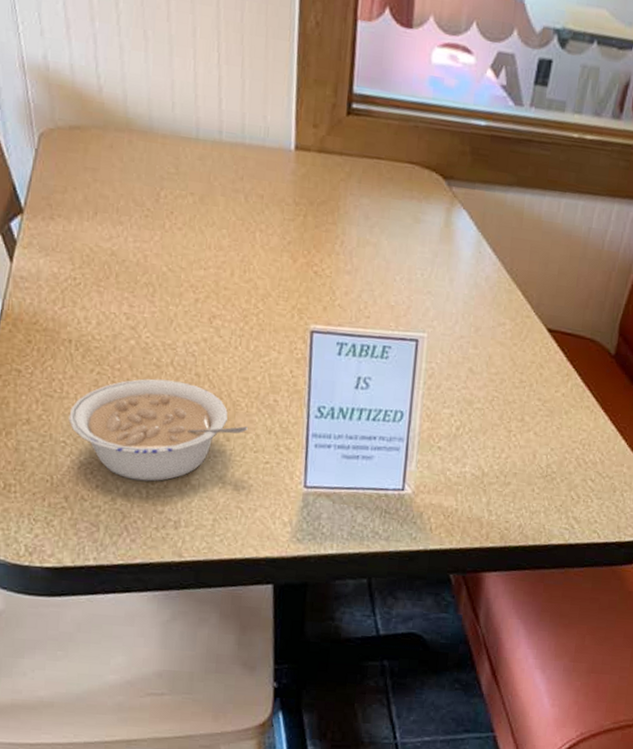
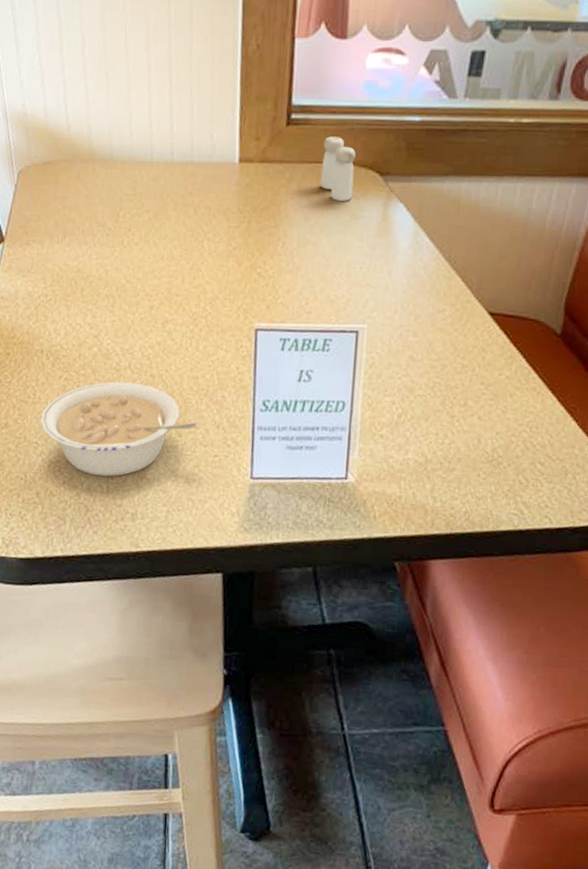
salt and pepper shaker: none [382,132,419,203] -> present [321,136,356,201]

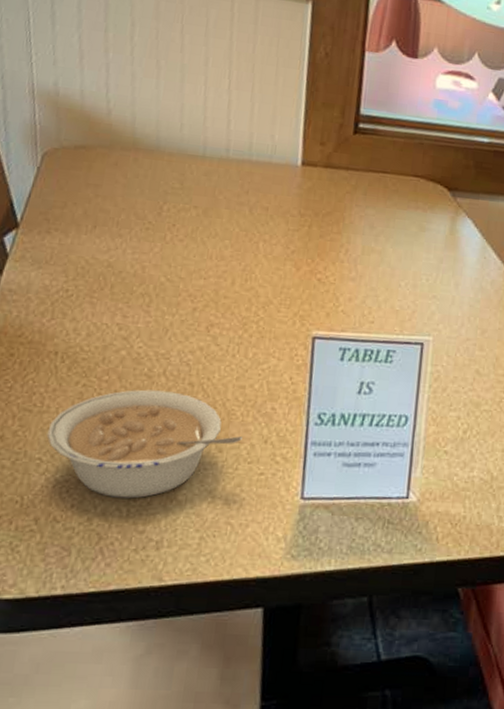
salt and pepper shaker: present [321,136,356,201] -> none [387,148,424,213]

